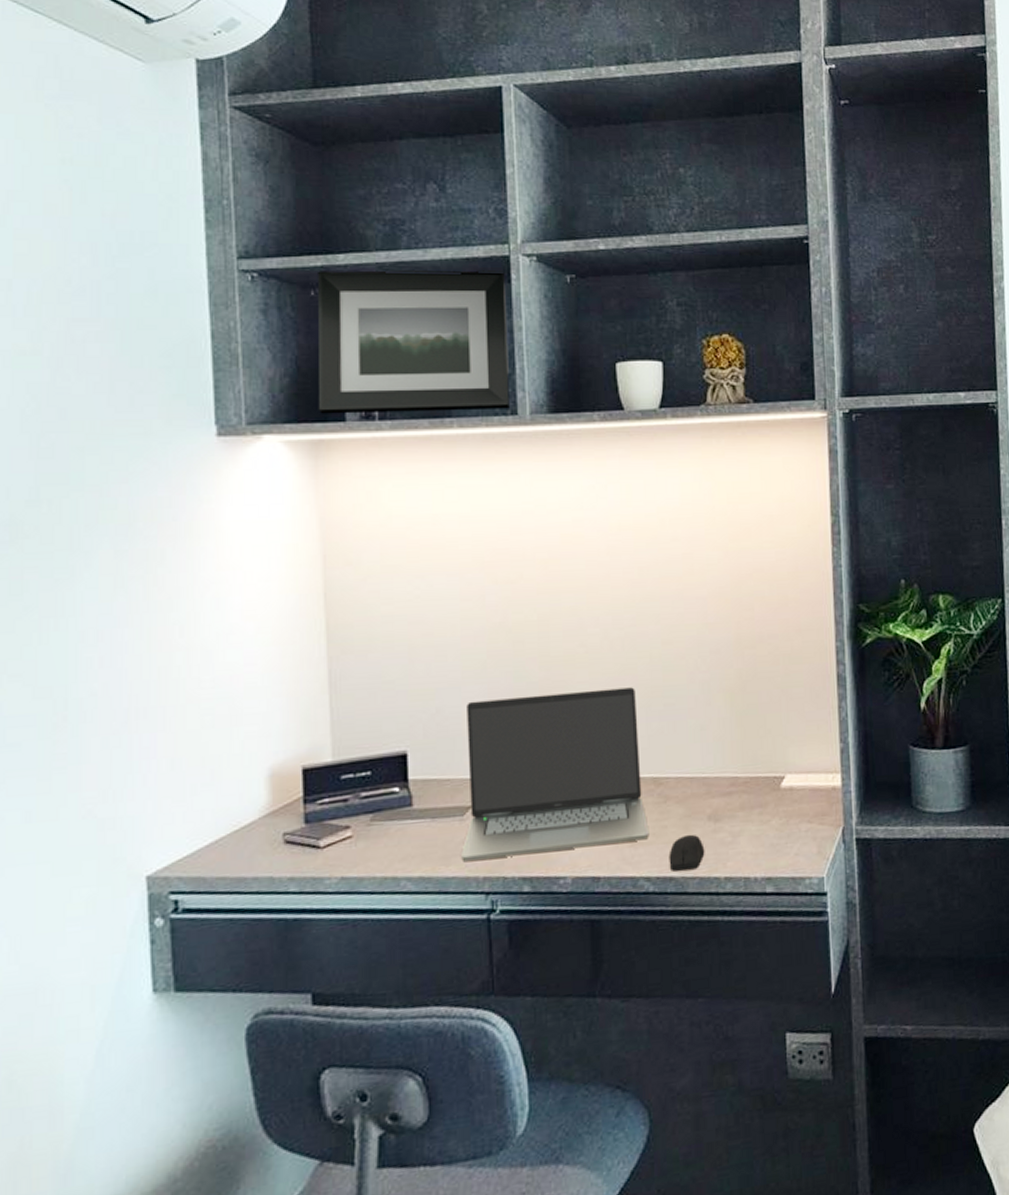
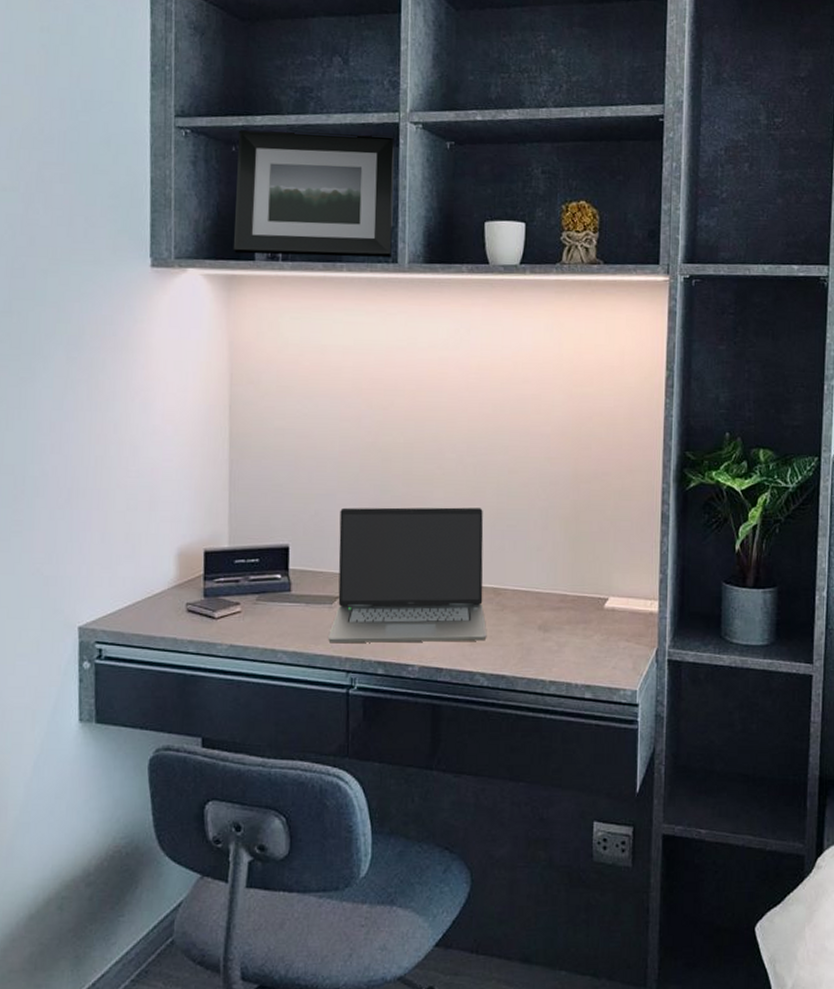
computer mouse: present [668,834,705,873] -> none [502,640,534,672]

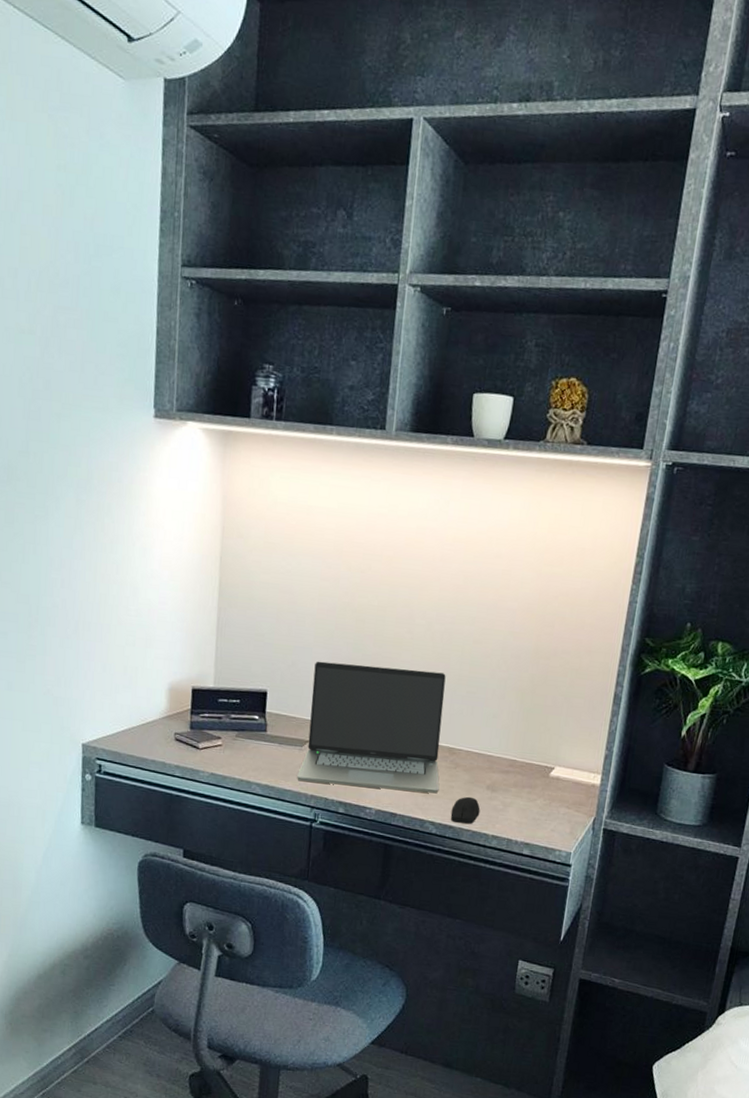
picture frame: present [233,130,395,258] -> none [230,284,392,424]
computer mouse: none [502,640,534,672] -> present [450,796,481,825]

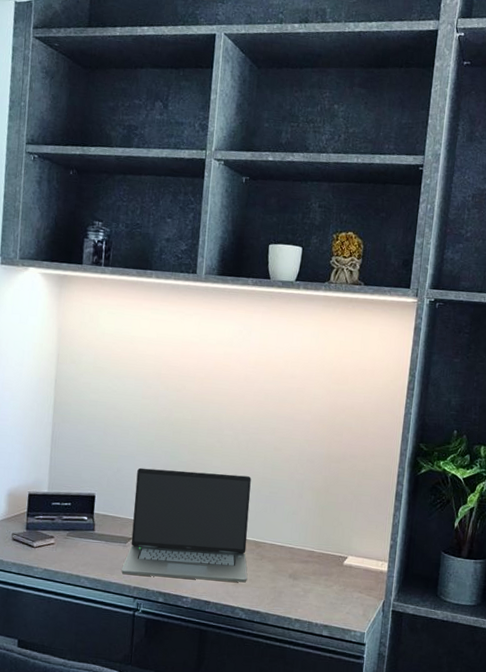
computer mouse: present [450,796,481,825] -> none [257,584,284,610]

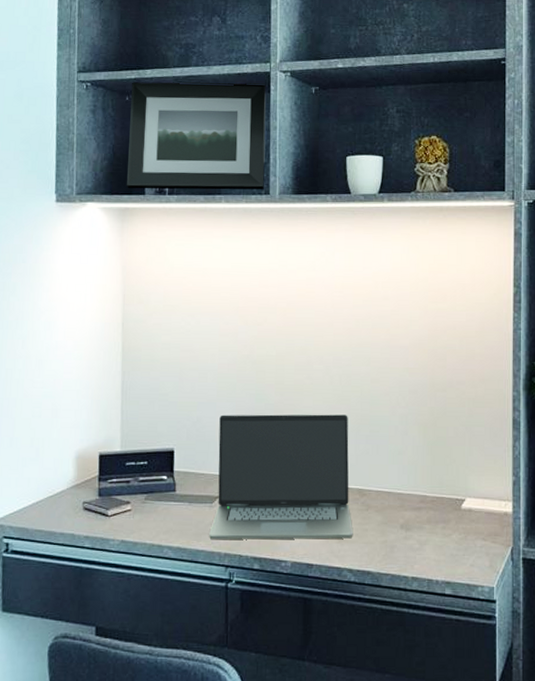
picture frame: none [65,158,201,269] -> present [126,82,266,190]

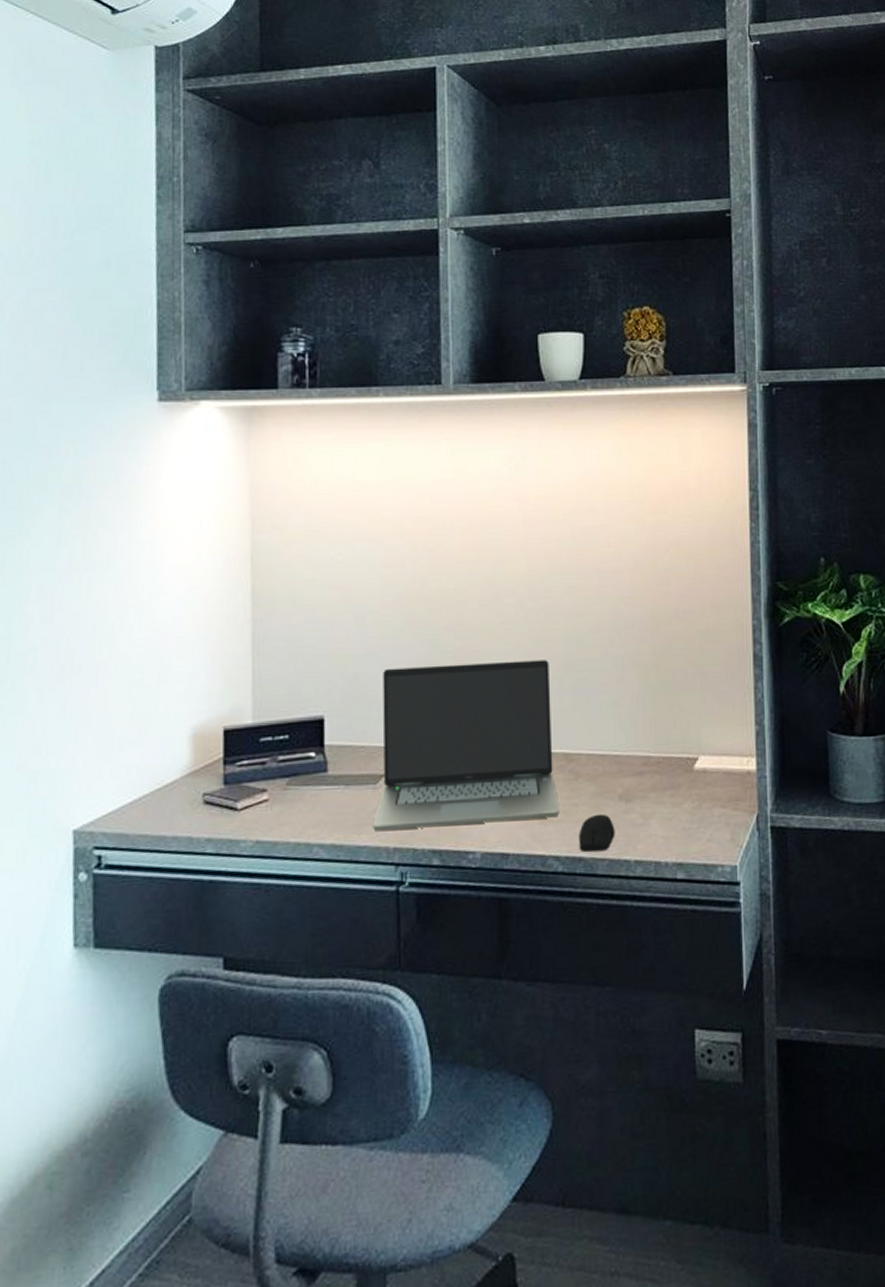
picture frame: present [126,82,266,190] -> none [252,244,434,381]
computer mouse: none [367,538,397,569] -> present [578,813,615,853]

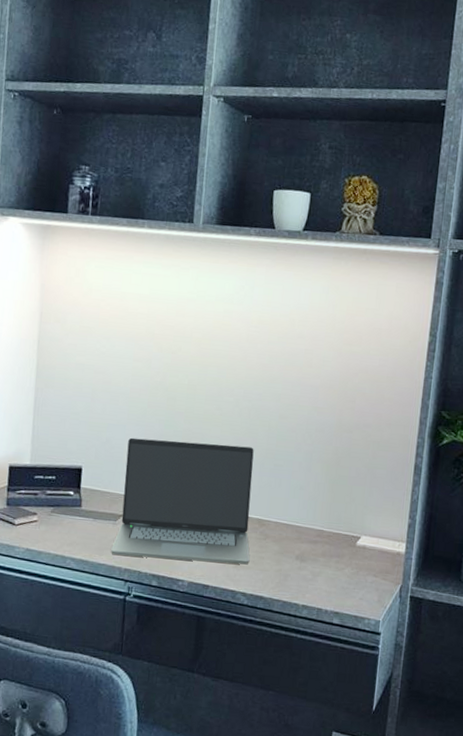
computer mouse: present [578,813,615,853] -> none [261,567,290,595]

